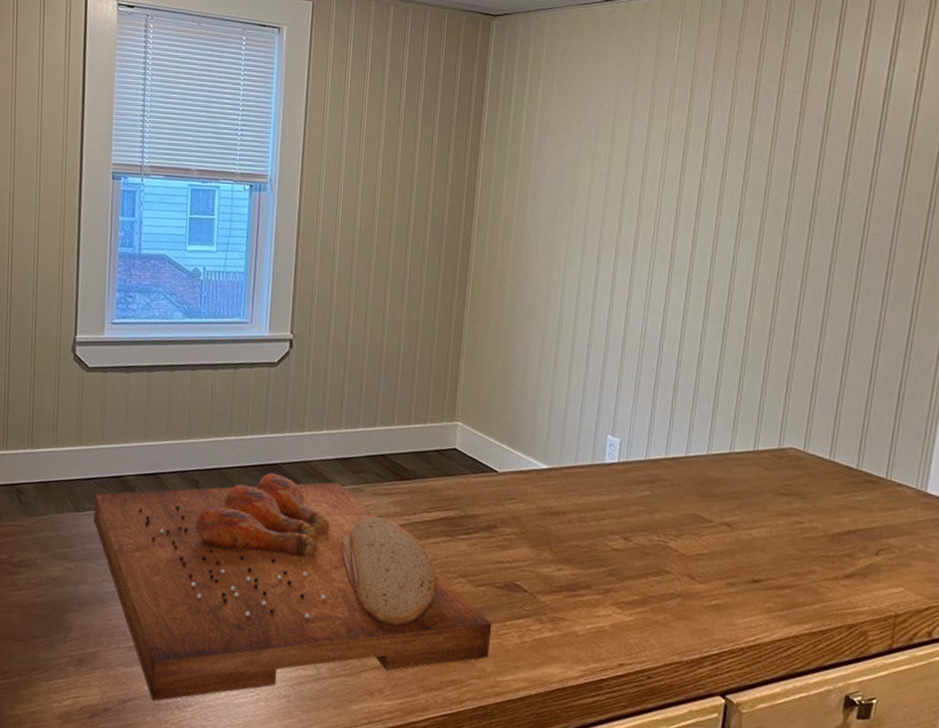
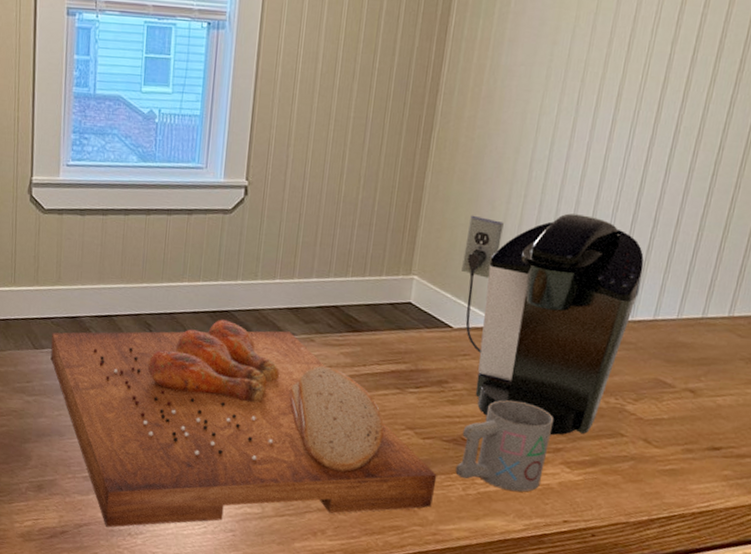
coffee maker: none [503,357,672,576] -> present [461,213,644,435]
mug: none [510,542,602,637] -> present [455,400,554,492]

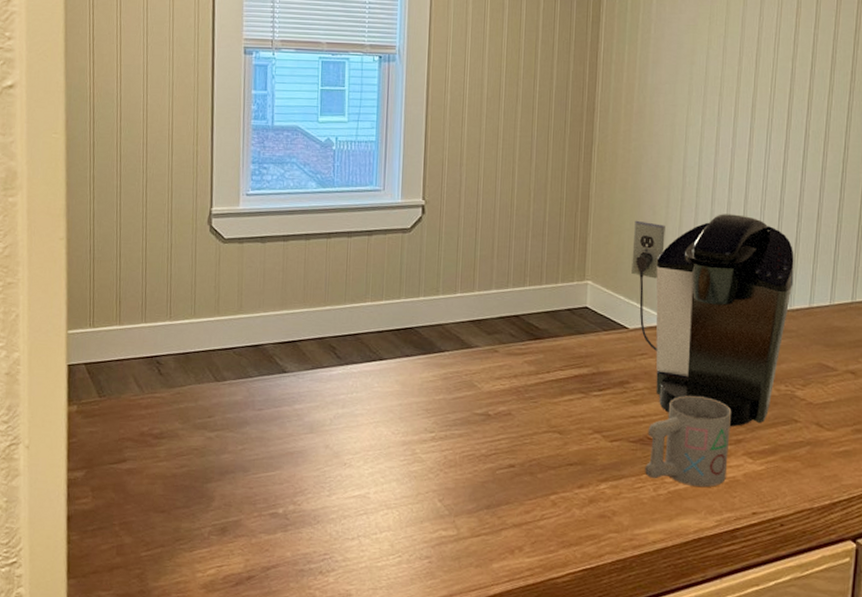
cutting board: present [50,319,437,528] -> none [233,336,628,567]

